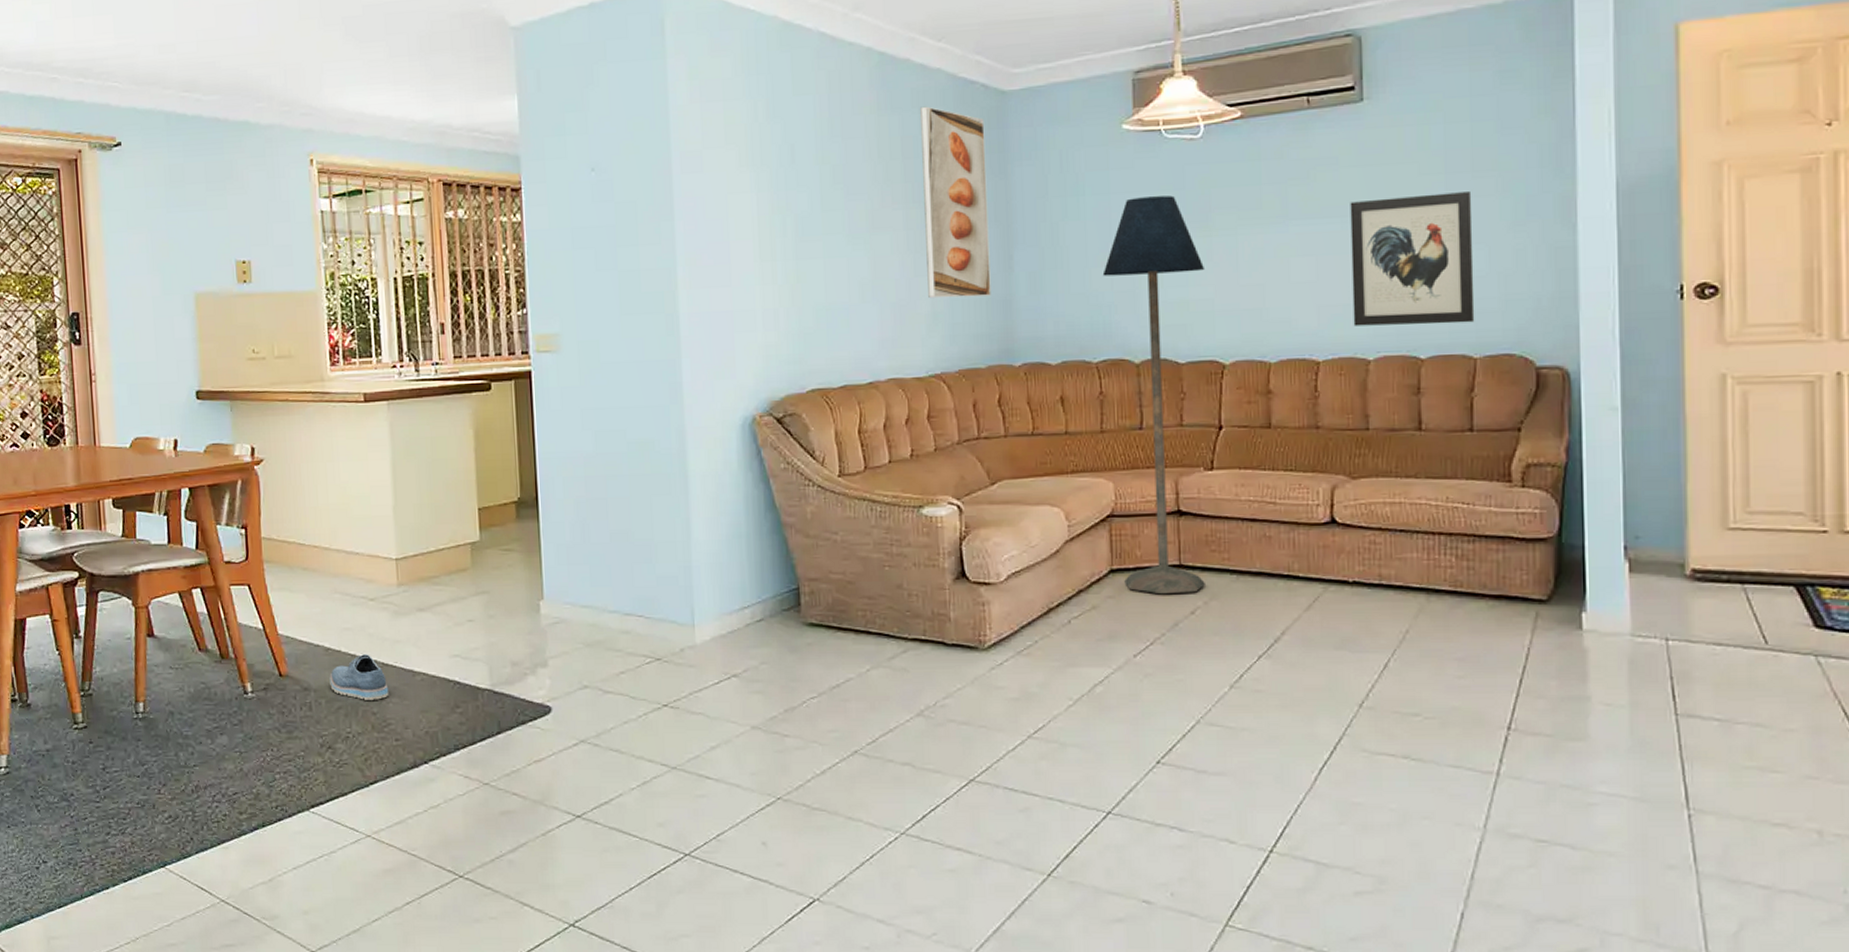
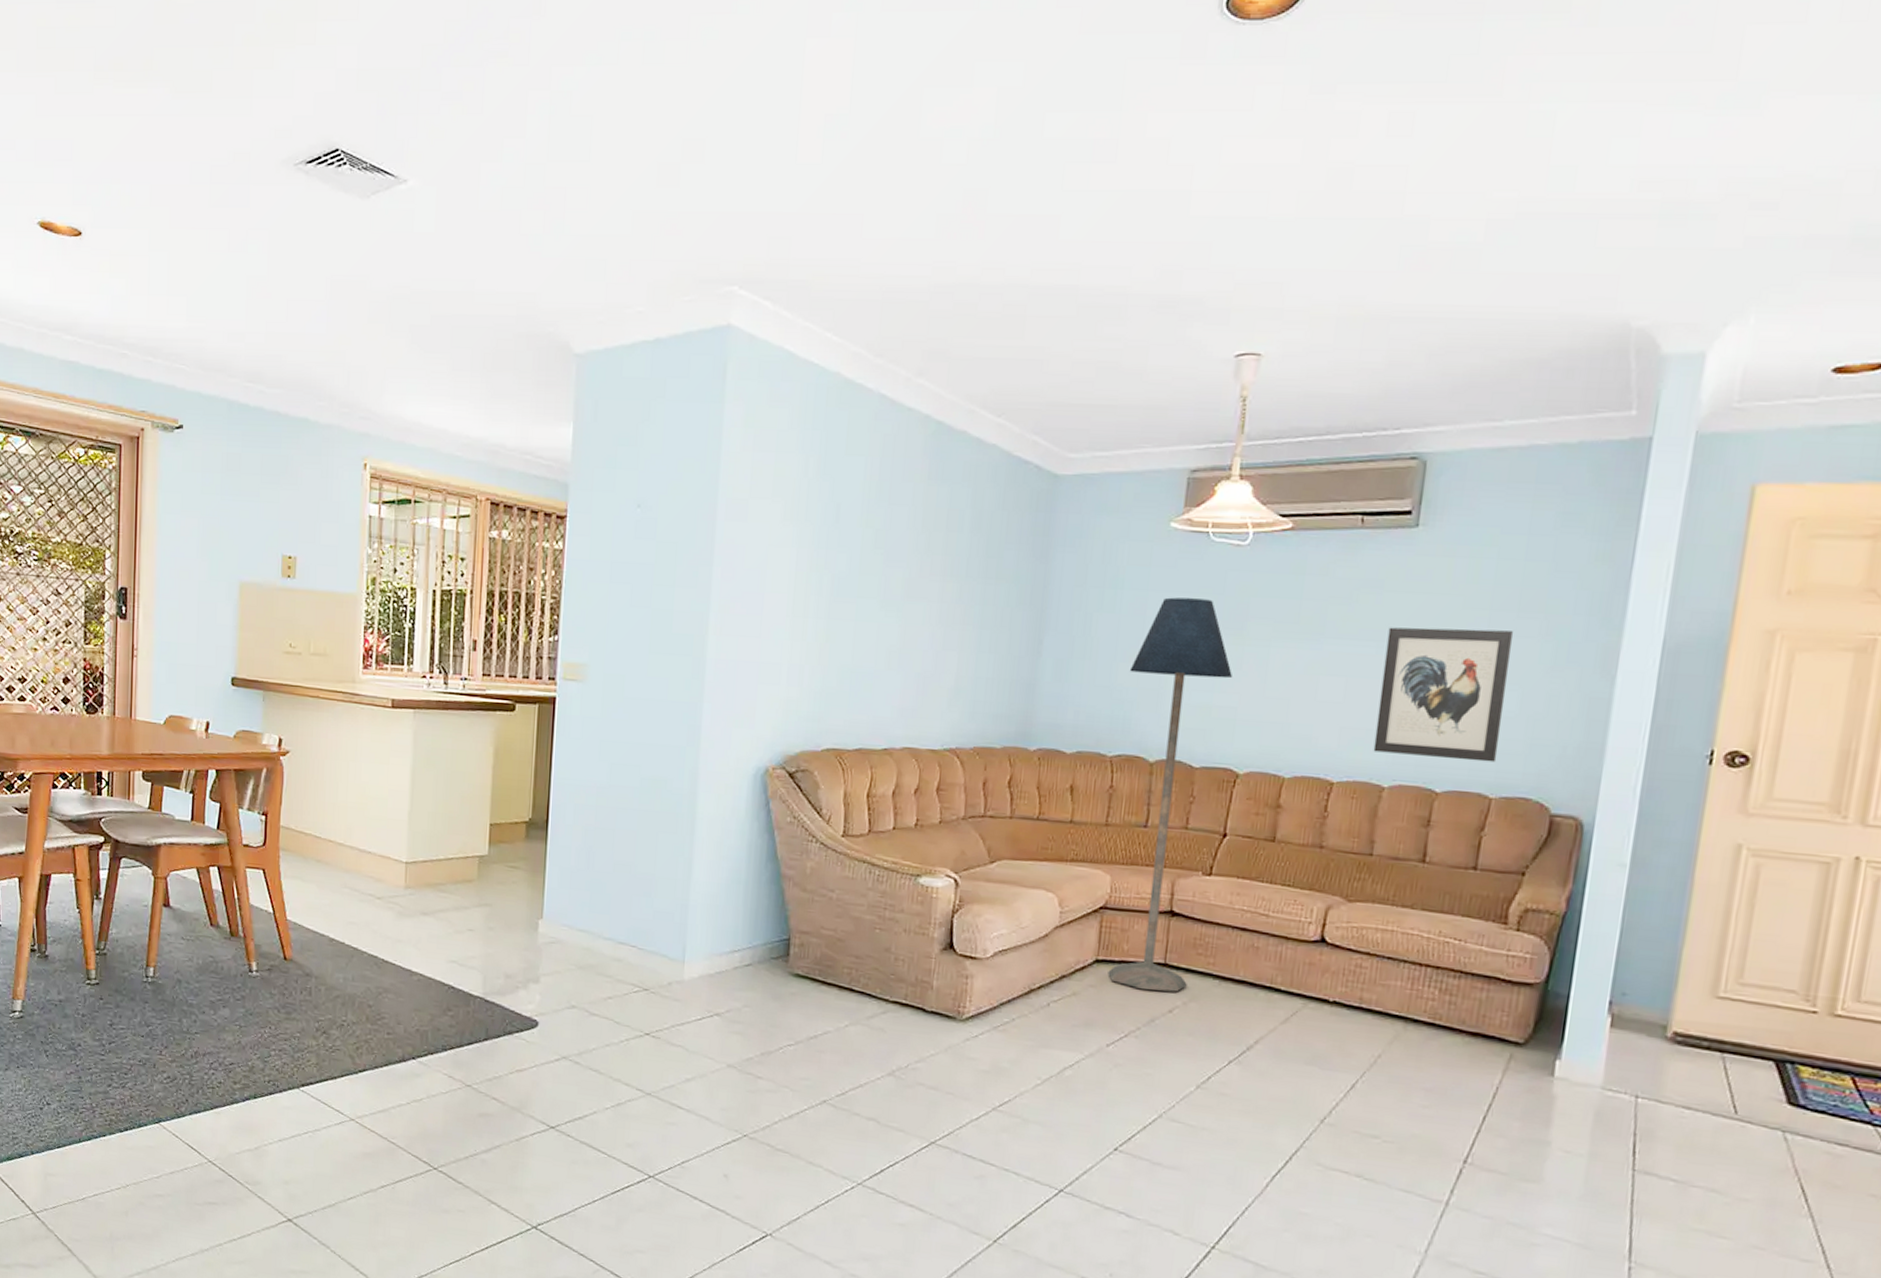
shoe: present [329,653,389,701] -> none [331,948,386,994]
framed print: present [920,106,991,299] -> none [953,481,1033,678]

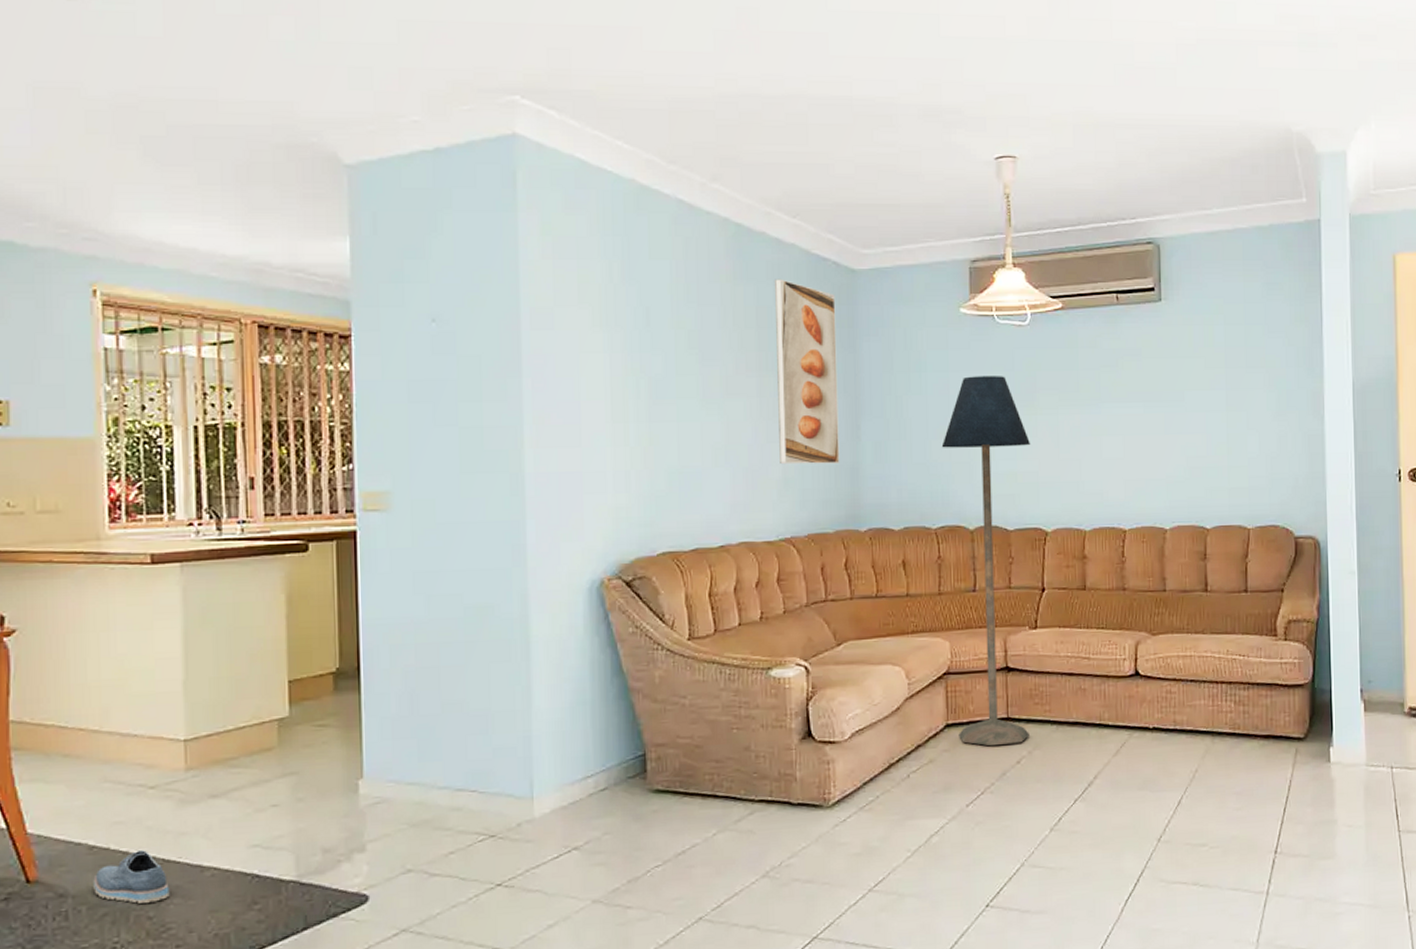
shoe: none [331,948,386,994] -> present [93,849,170,904]
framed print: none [953,481,1033,678] -> present [775,279,840,465]
wall art: present [1373,627,1514,763] -> none [1151,385,1249,499]

